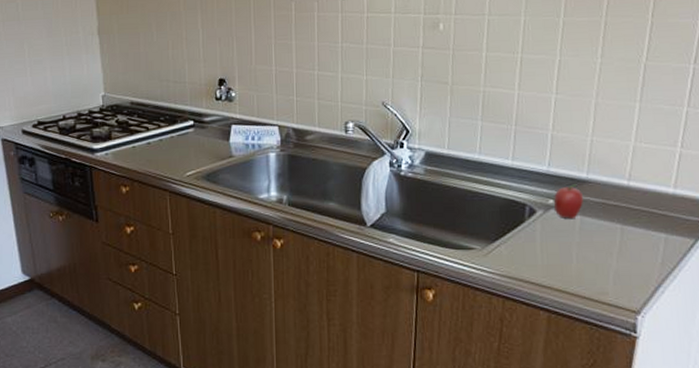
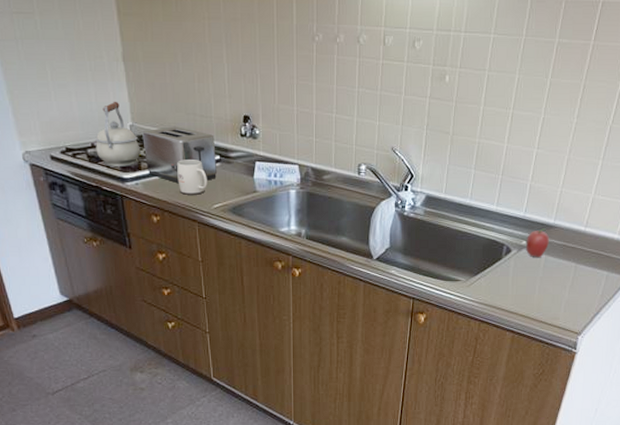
kettle: none [66,73,112,139] -> present [94,101,141,168]
toaster: none [114,94,190,152] -> present [142,126,217,184]
mug: none [149,126,180,163] -> present [177,160,207,195]

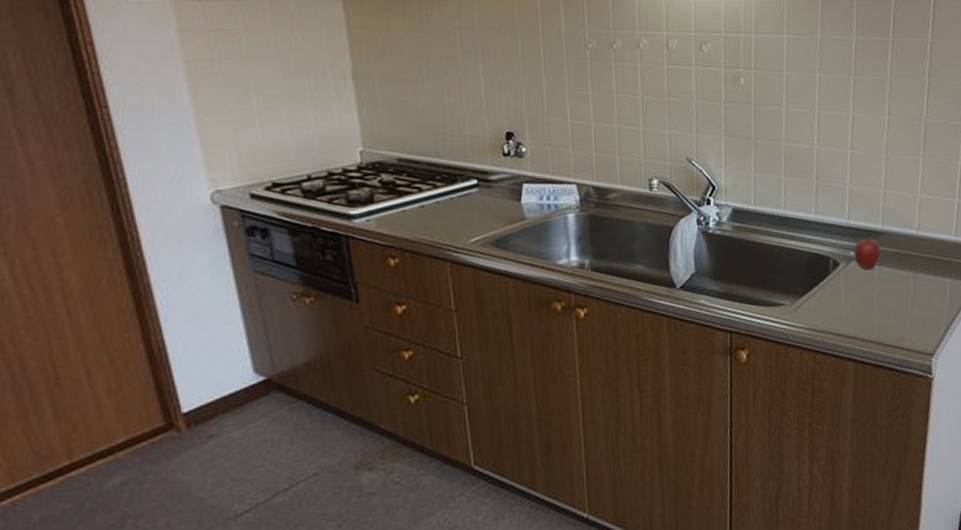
kettle: present [94,101,141,168] -> none [311,124,374,203]
toaster: present [142,126,217,184] -> none [376,149,474,217]
mug: present [177,160,207,195] -> none [422,186,462,229]

